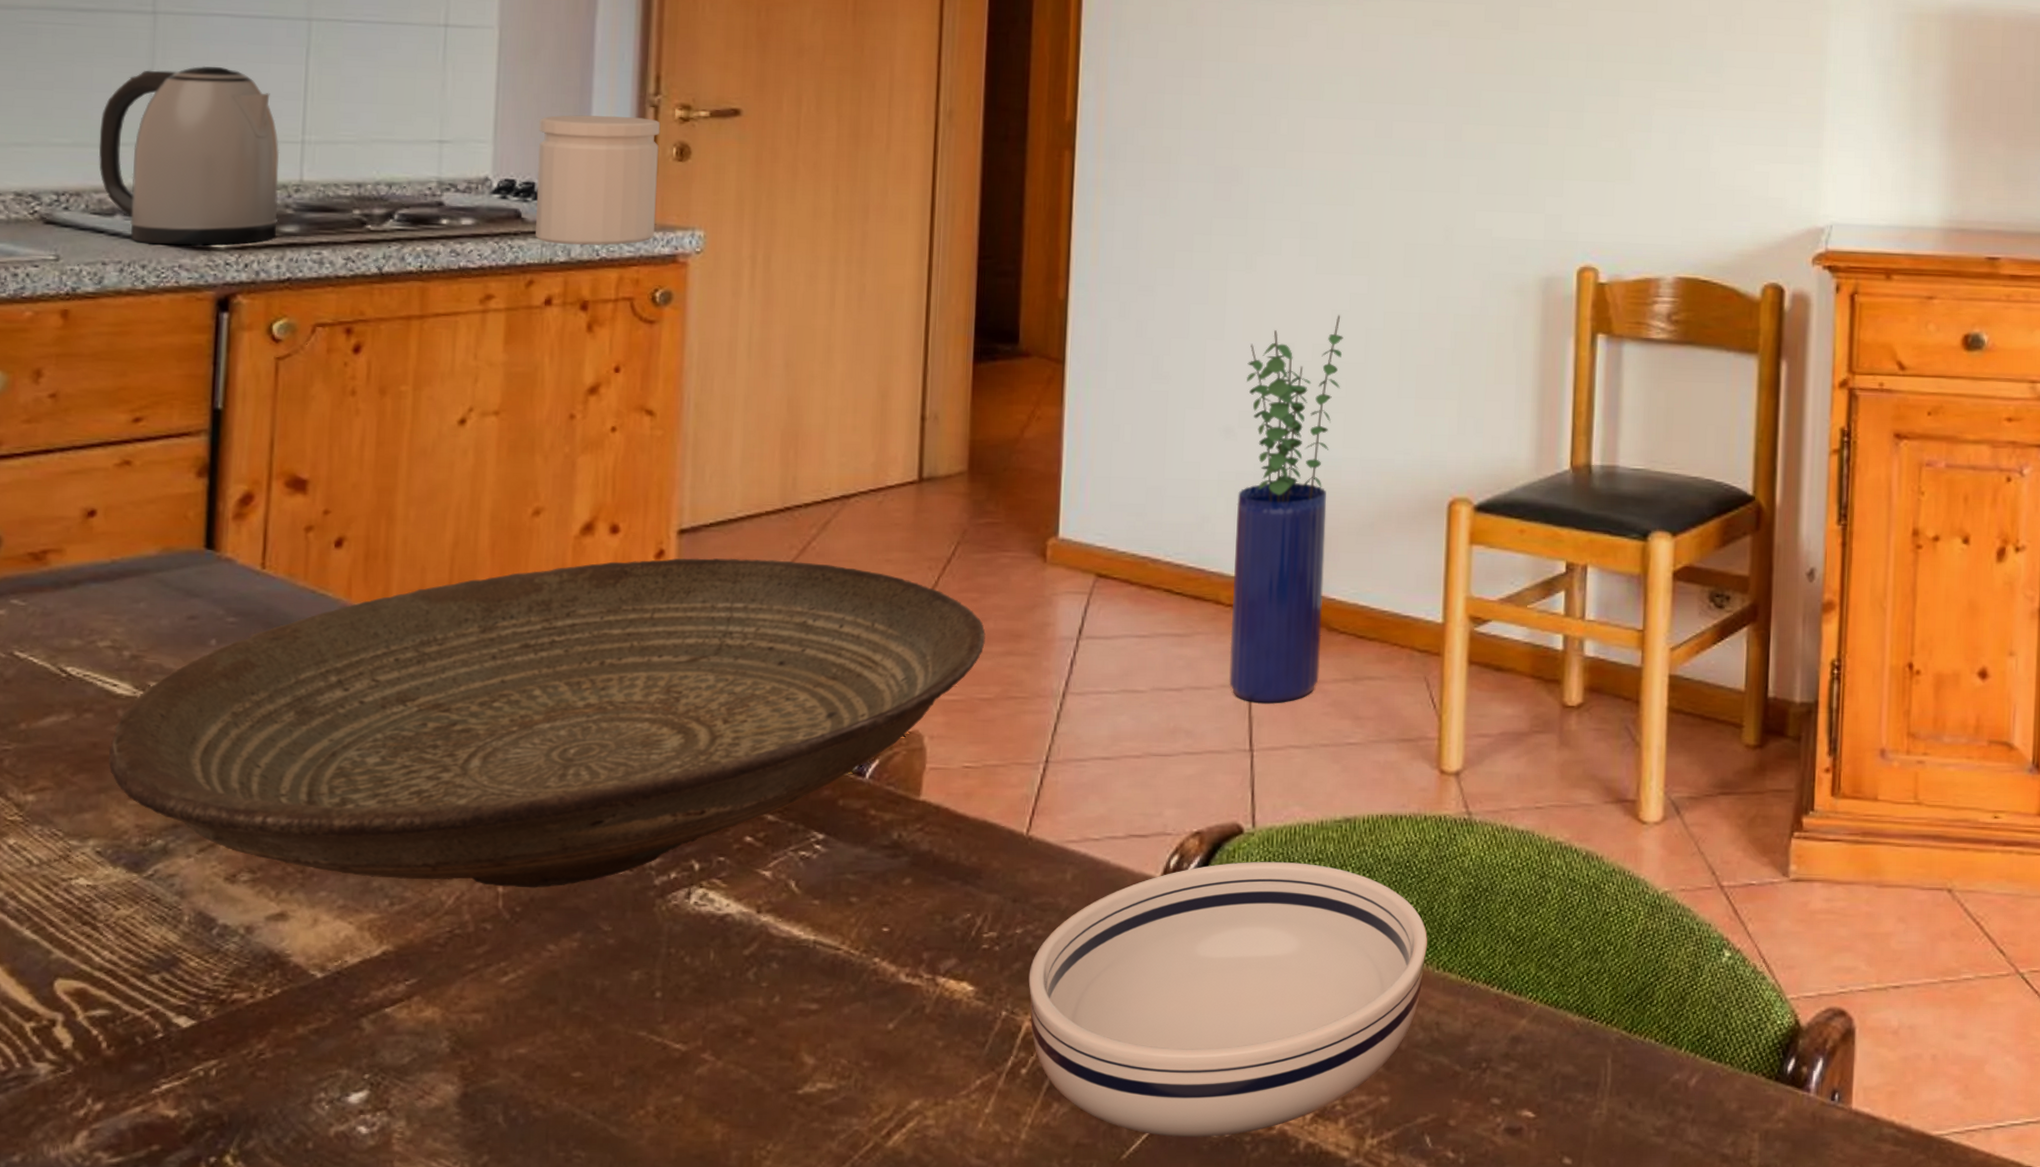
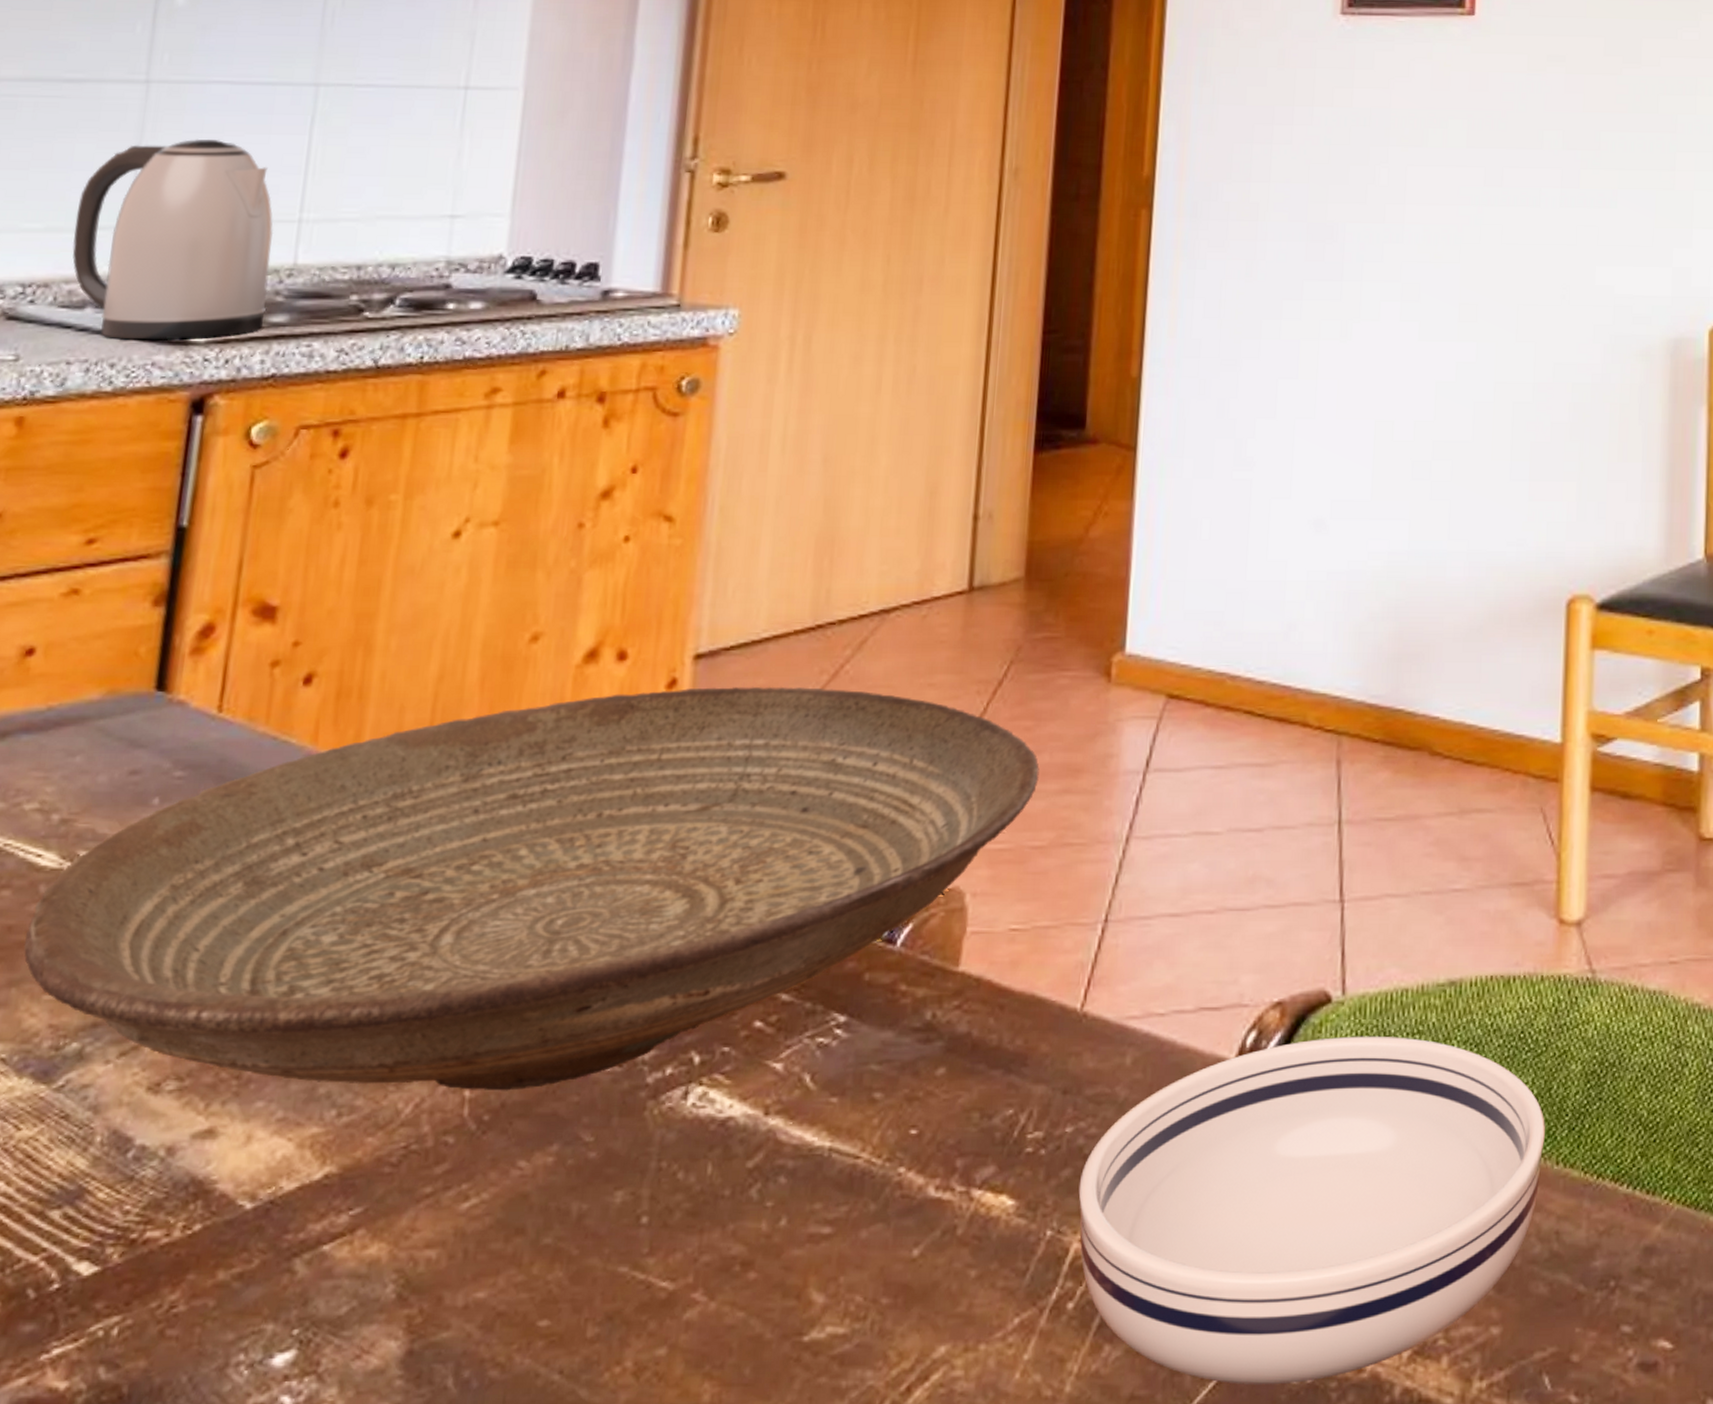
jar: present [535,115,661,246] -> none [551,183,697,330]
vase: present [1229,315,1343,703] -> none [1317,387,1449,843]

